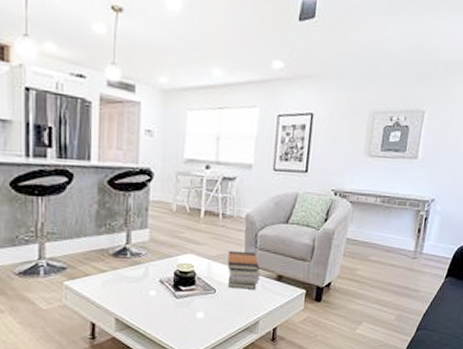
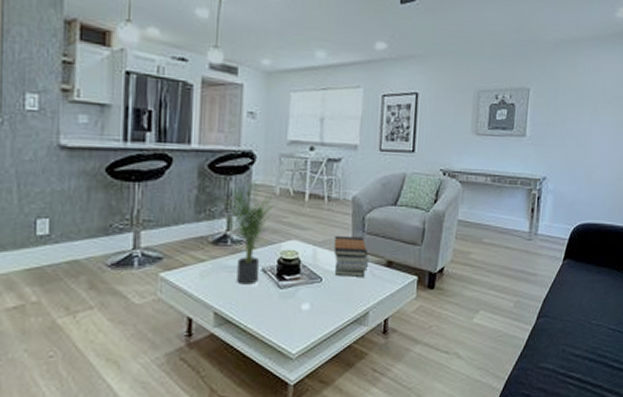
potted plant: none [122,196,175,294] -> present [223,180,279,285]

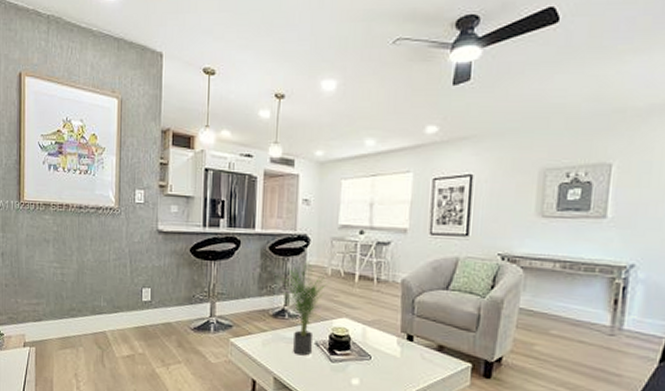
book stack: present [333,235,370,277] -> none [382,316,419,359]

